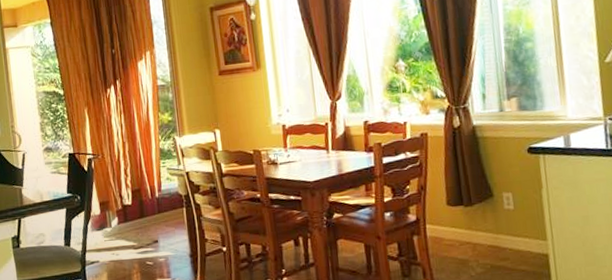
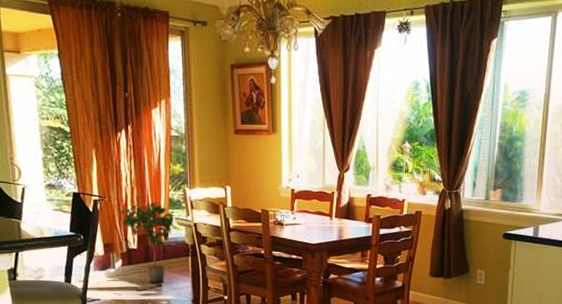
potted plant: none [113,153,168,240] -> present [119,201,175,283]

